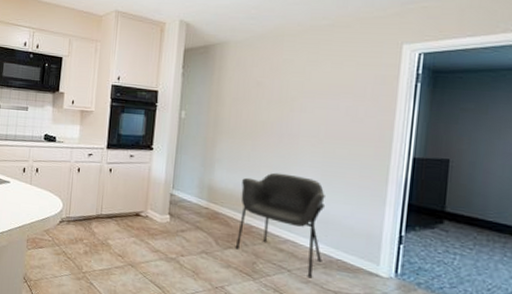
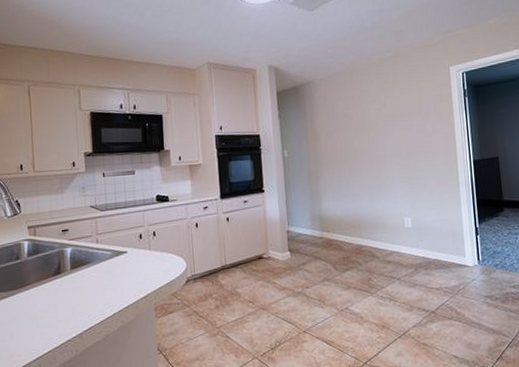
armchair: present [235,172,326,279] -> none [347,192,423,282]

